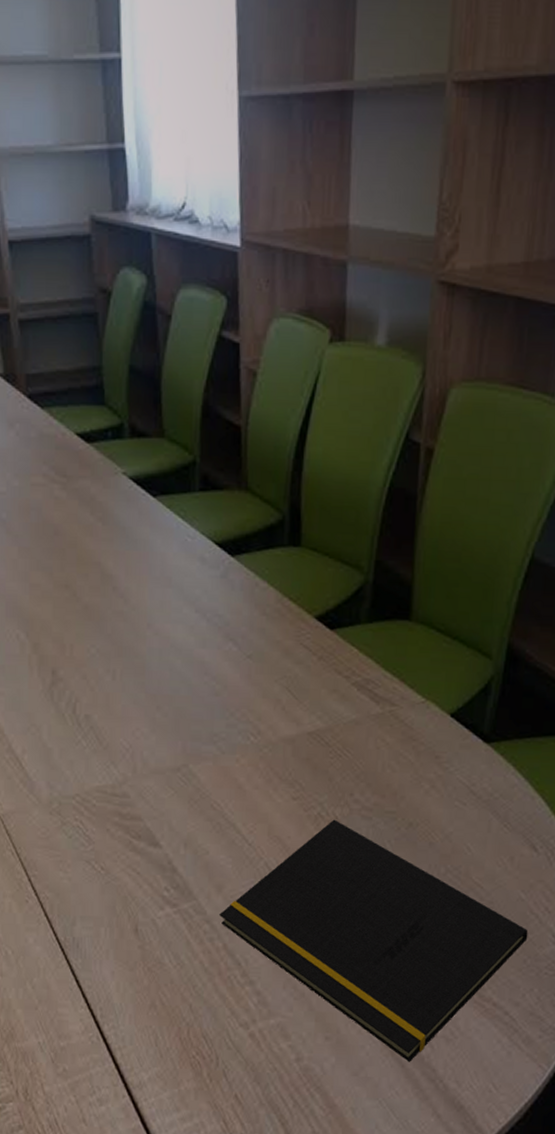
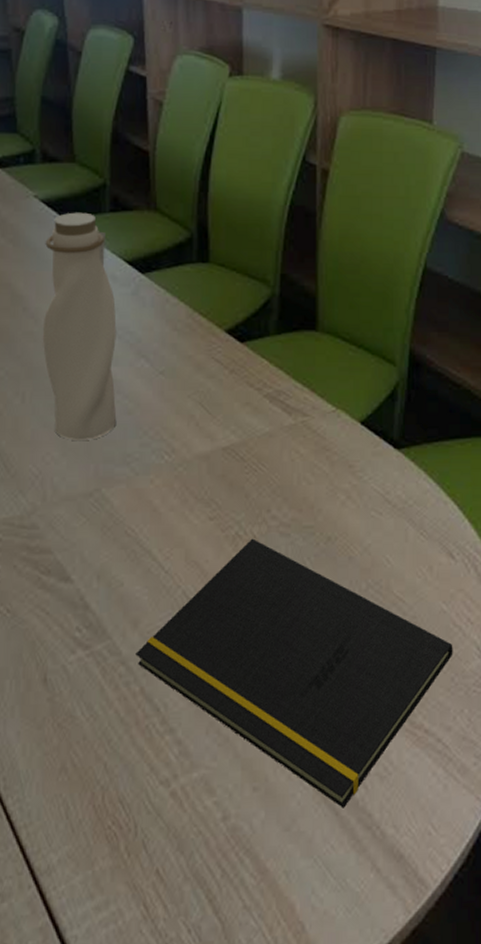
water bottle: none [131,490,205,718] -> present [42,212,117,440]

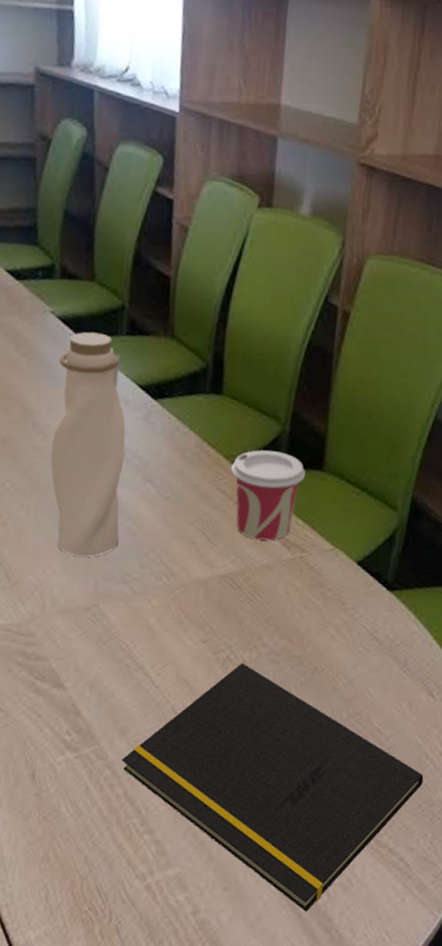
cup: none [224,315,299,408] -> present [231,450,305,541]

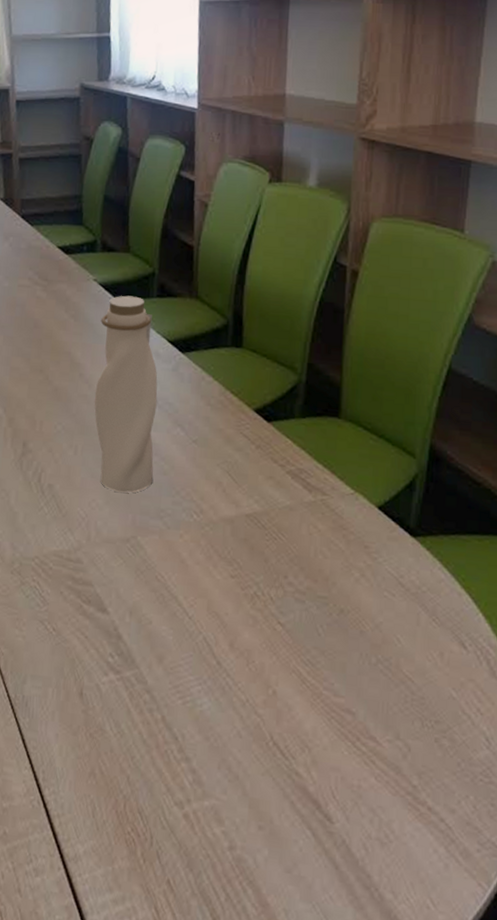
notepad: present [121,663,424,912] -> none [159,600,461,864]
cup: present [231,450,305,541] -> none [253,398,323,483]

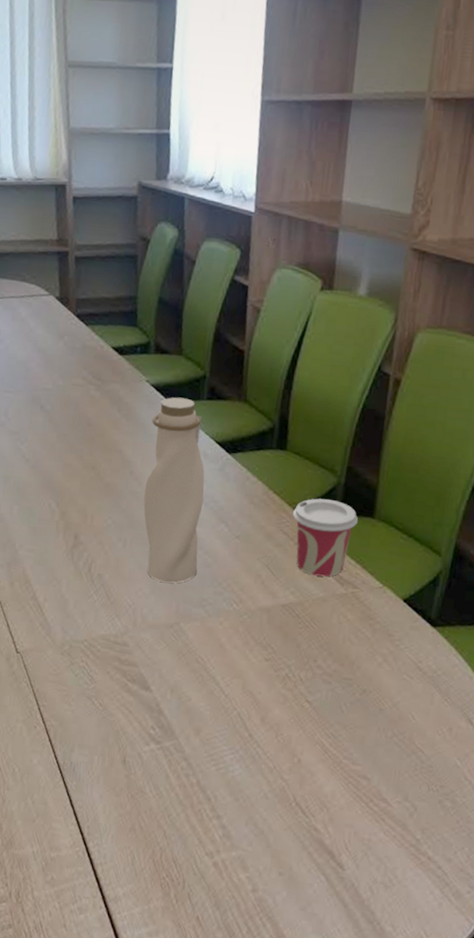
cup: none [253,398,323,483] -> present [293,498,358,577]

